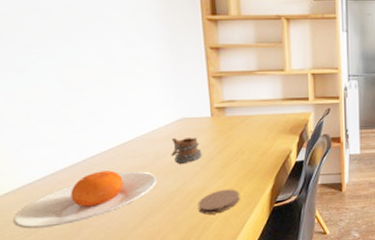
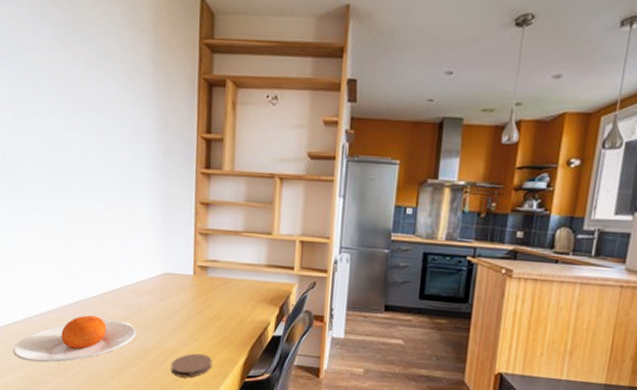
mug: present [171,137,202,164] -> none [152,291,181,320]

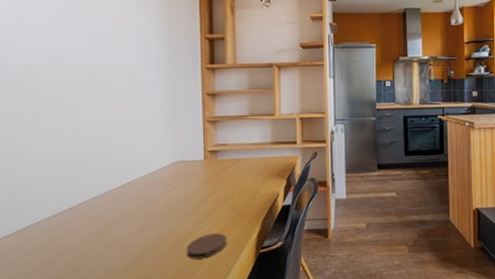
plate: present [13,315,136,363] -> none [15,212,150,270]

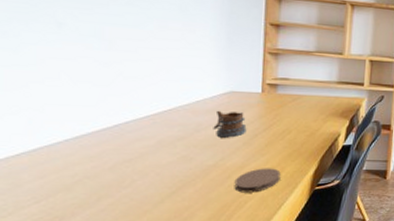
mug: none [164,180,194,206] -> present [213,110,247,138]

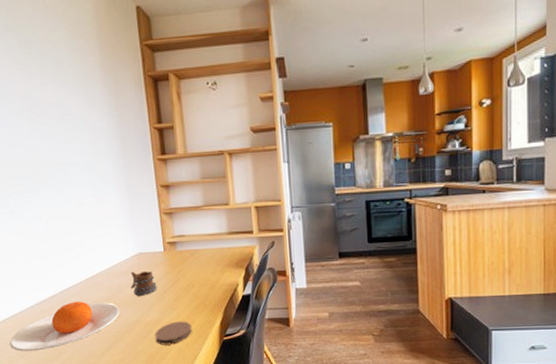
plate: none [21,138,194,195] -> present [10,301,120,352]

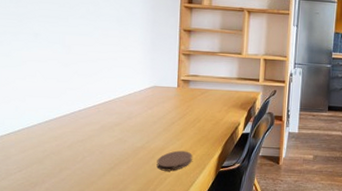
plate: present [10,301,120,352] -> none [10,123,127,166]
mug: present [130,271,157,296] -> none [141,101,166,125]

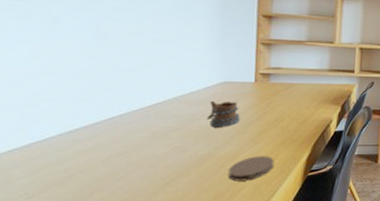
mug: none [141,101,166,125] -> present [207,100,240,128]

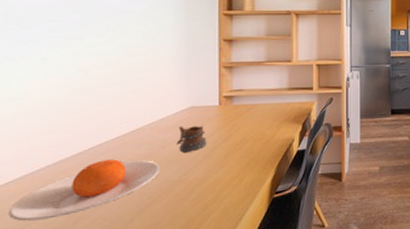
plate: none [13,131,188,191] -> present [9,159,160,221]
coaster: present [228,156,274,182] -> none [197,178,240,206]

